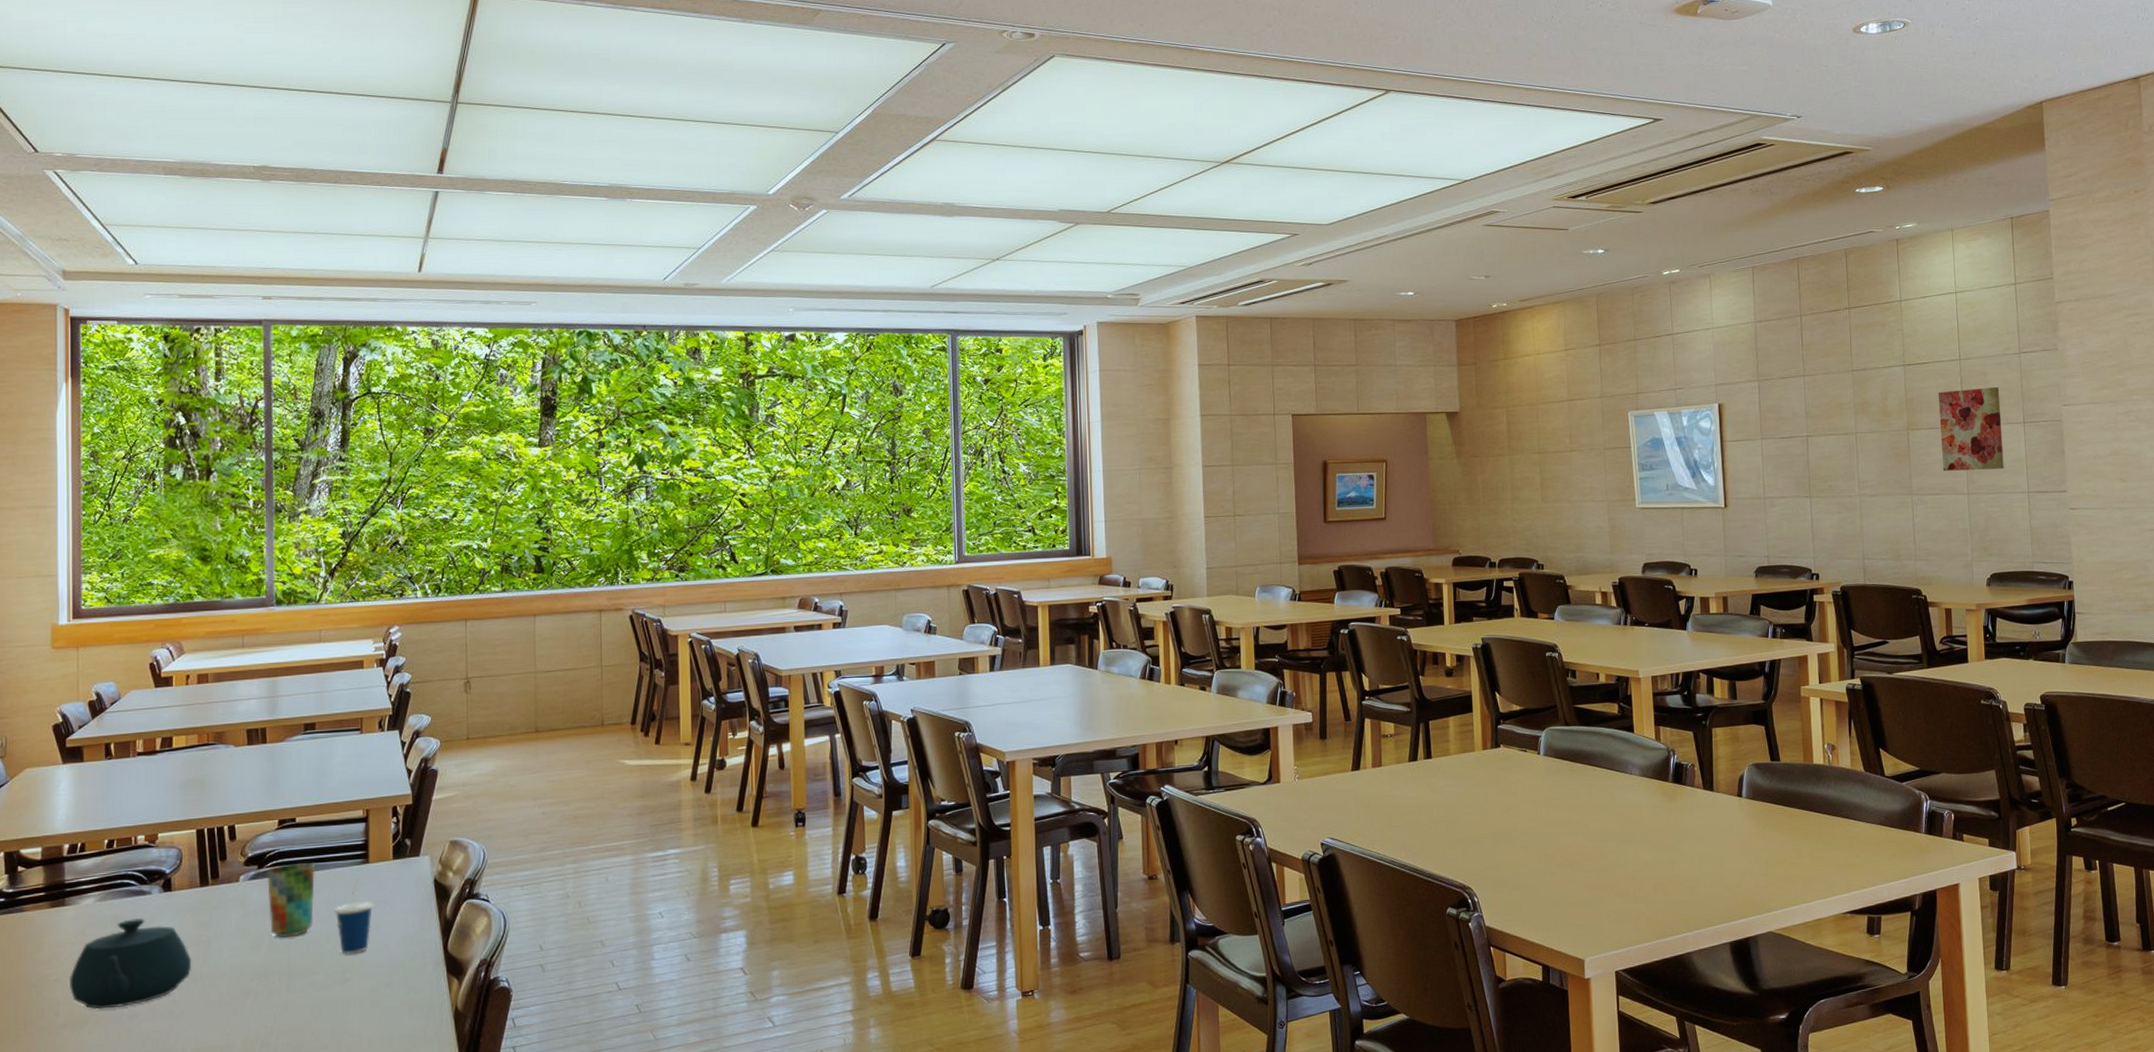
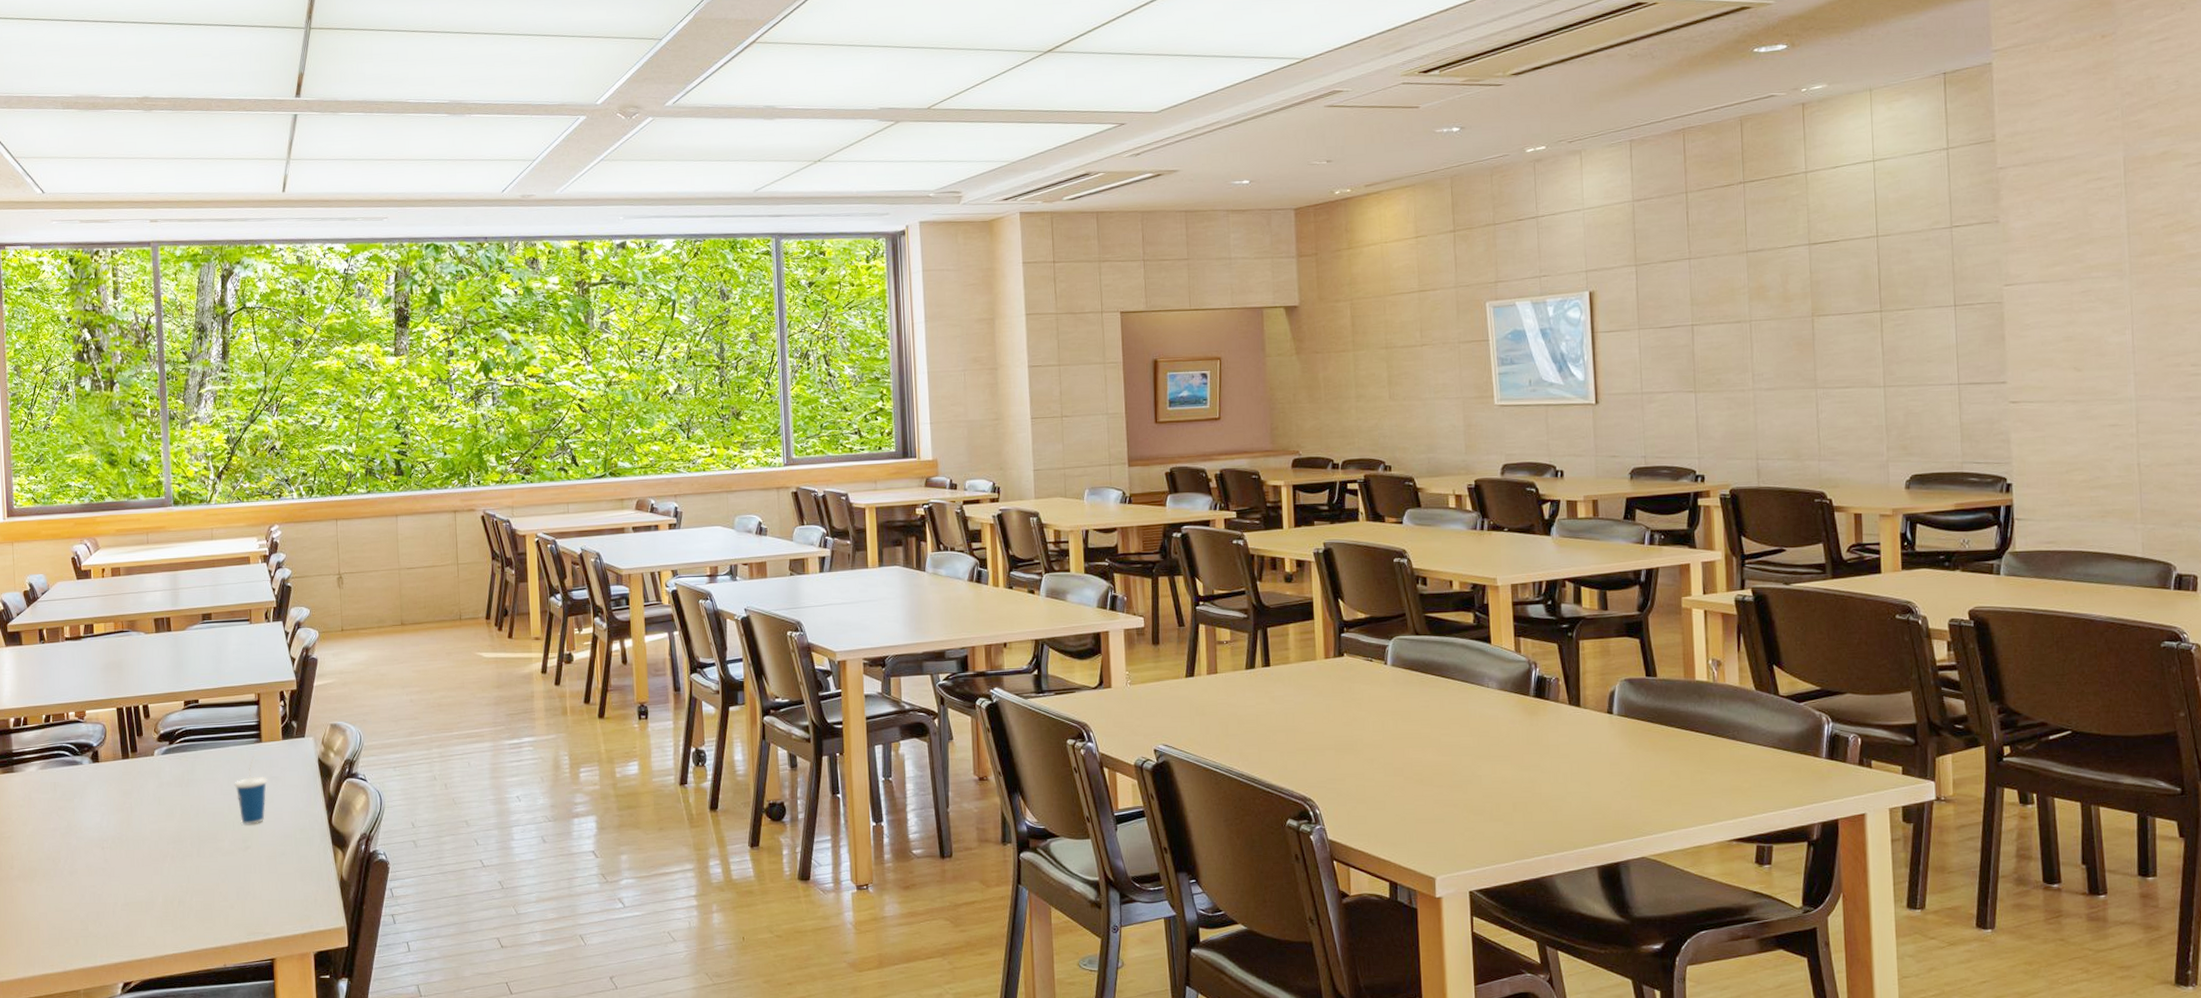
teapot: present [70,917,192,1010] -> none [21,785,119,865]
cup: present [266,862,315,938] -> none [176,740,218,807]
wall art: present [1938,387,2004,471] -> none [1850,266,1930,361]

